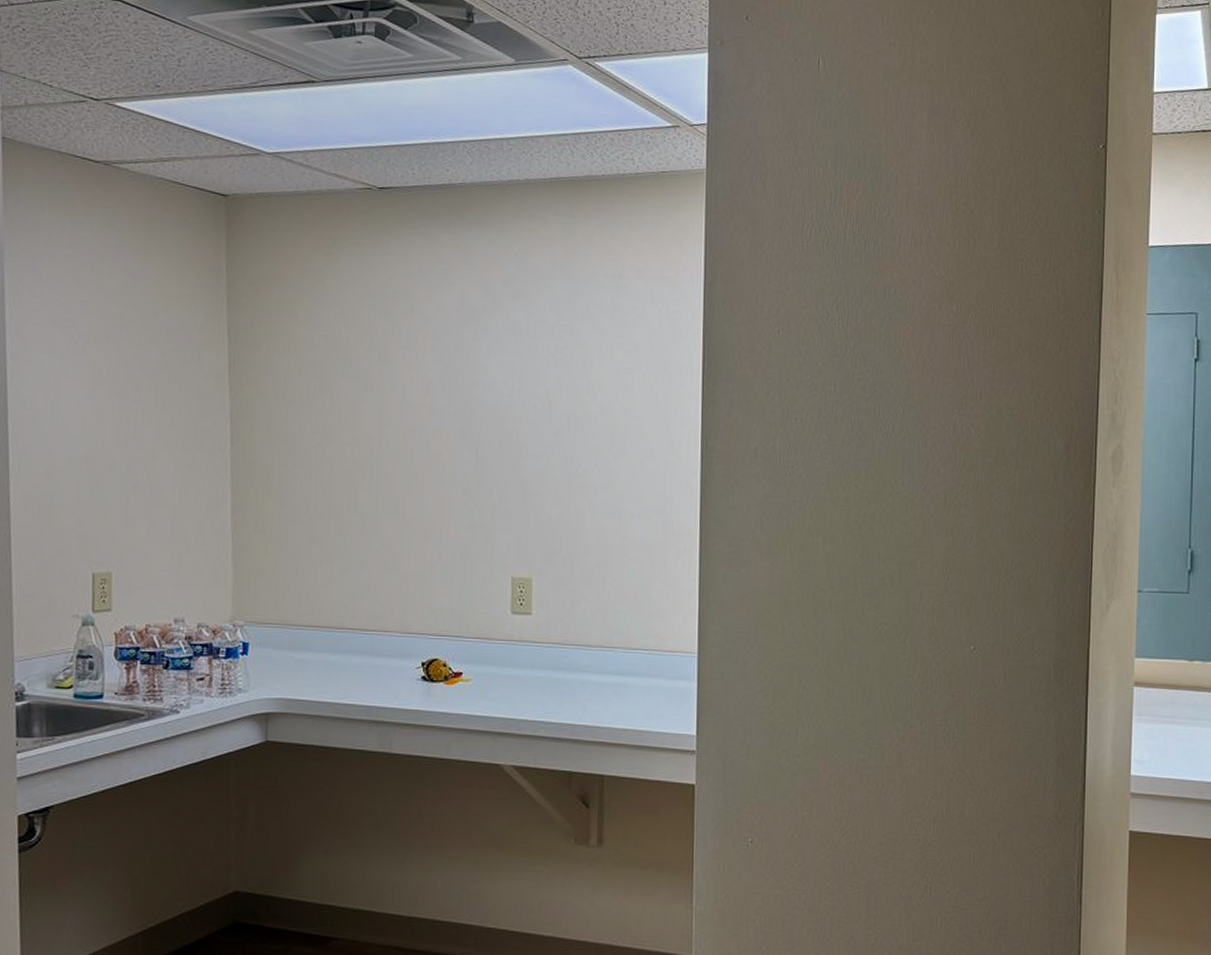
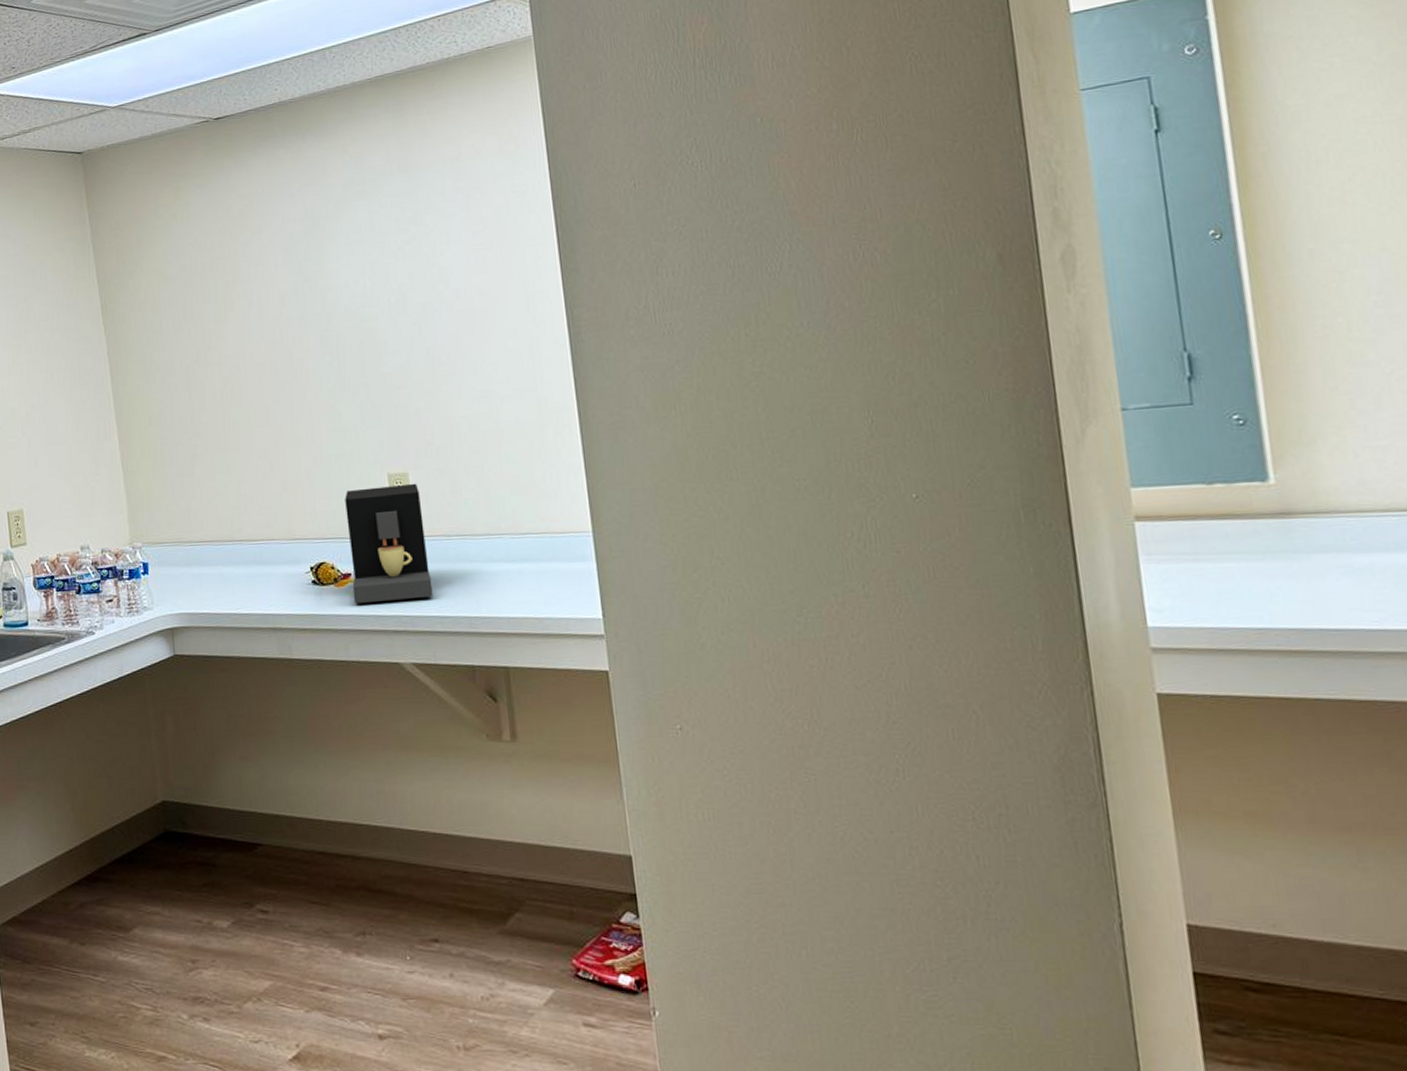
coffee maker: none [461,589,542,704] -> present [345,483,433,604]

